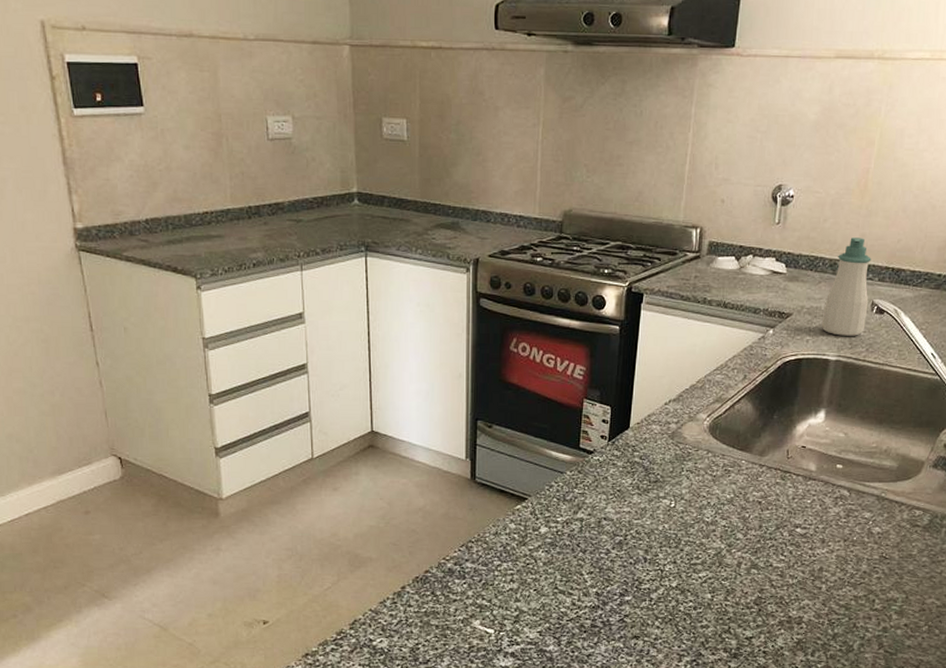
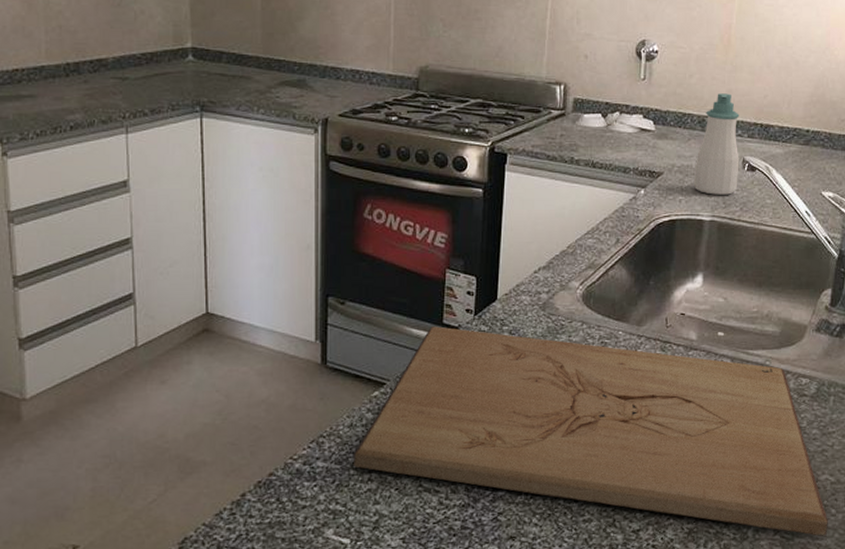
cutting board: none [497,450,931,653] -> present [352,326,828,536]

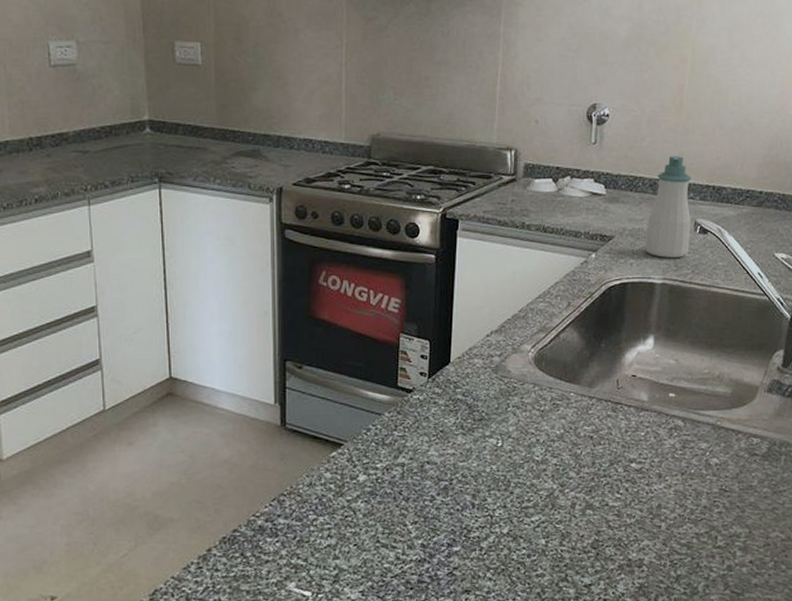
cutting board: present [352,326,828,536] -> none [312,389,778,592]

